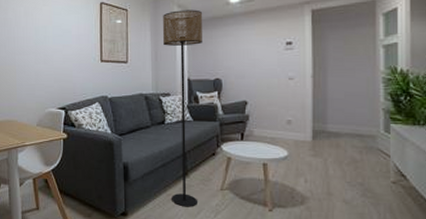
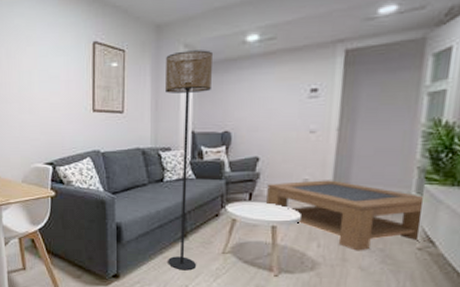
coffee table: none [256,121,401,185] -> present [266,180,429,251]

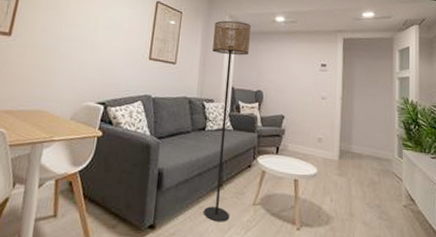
coffee table: present [266,180,429,251] -> none [290,139,410,207]

